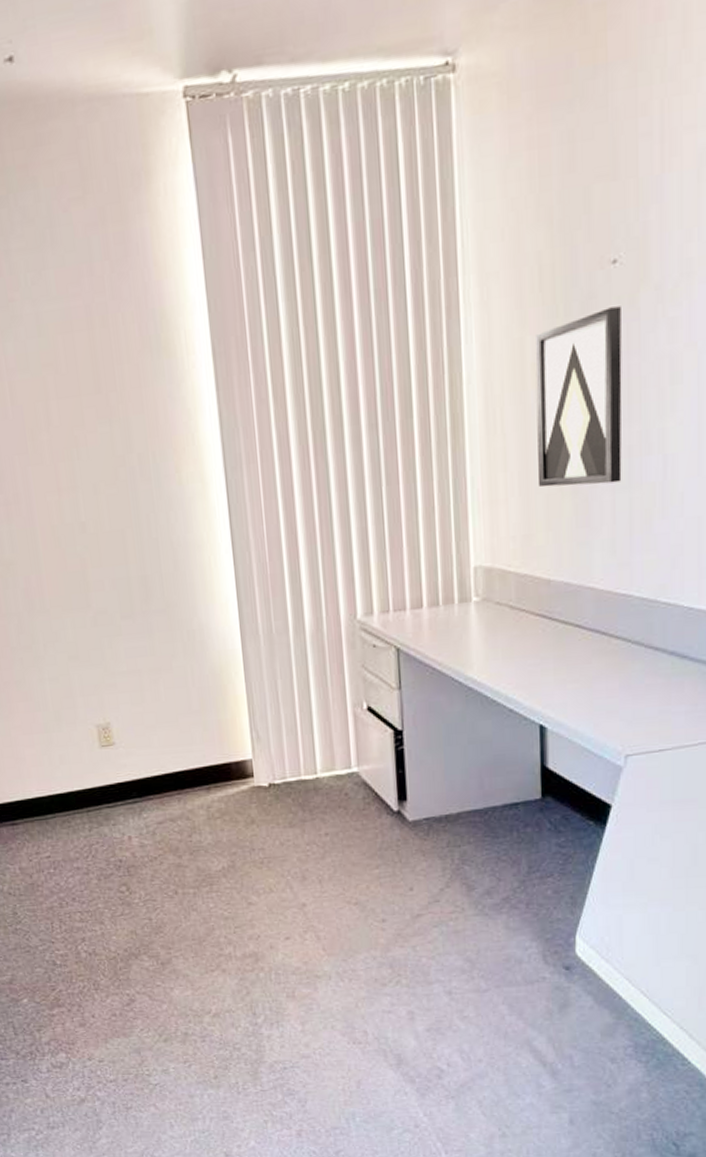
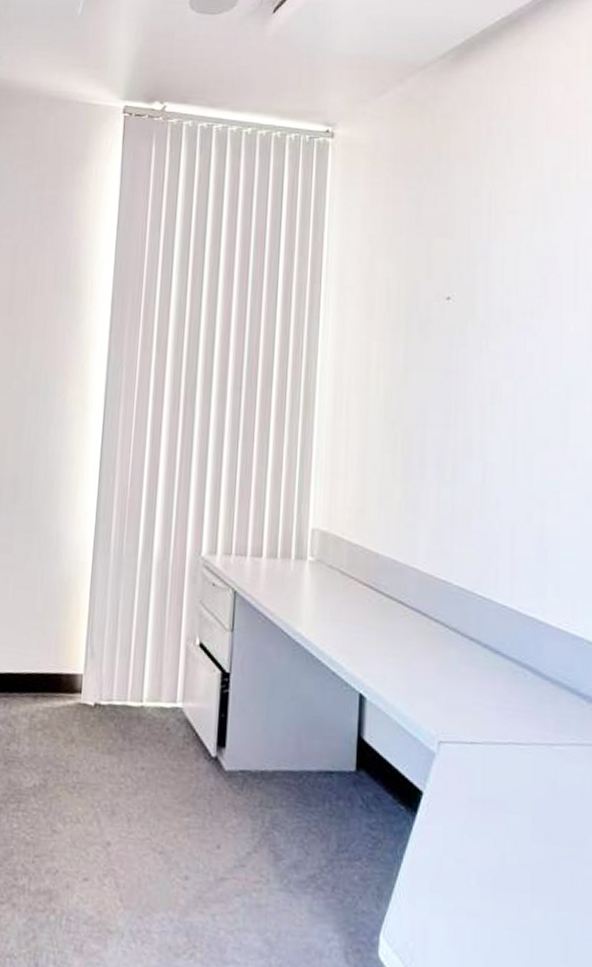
wall art: present [535,306,622,487] -> none [374,333,452,479]

